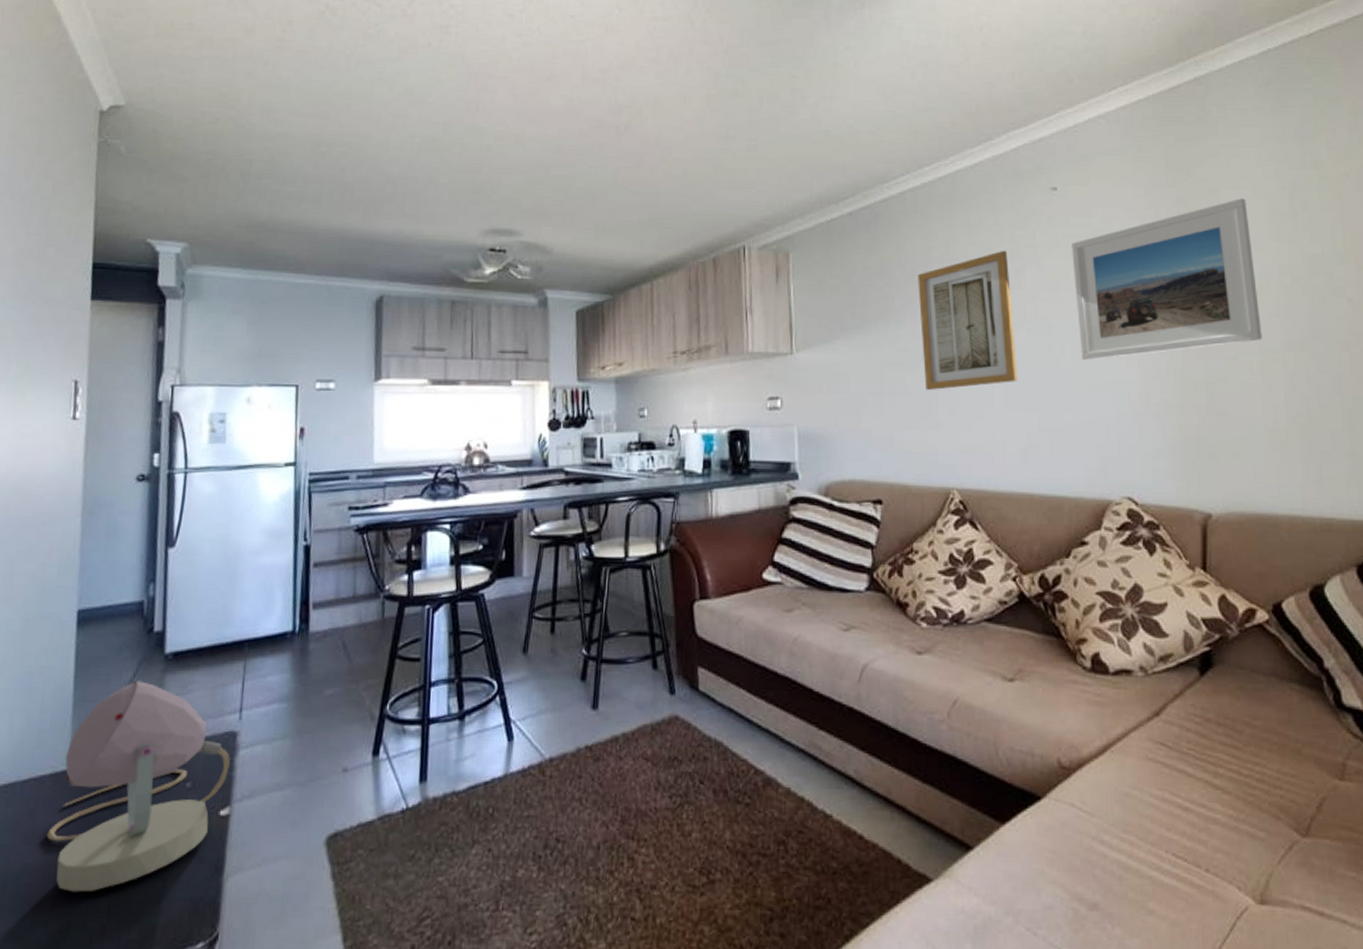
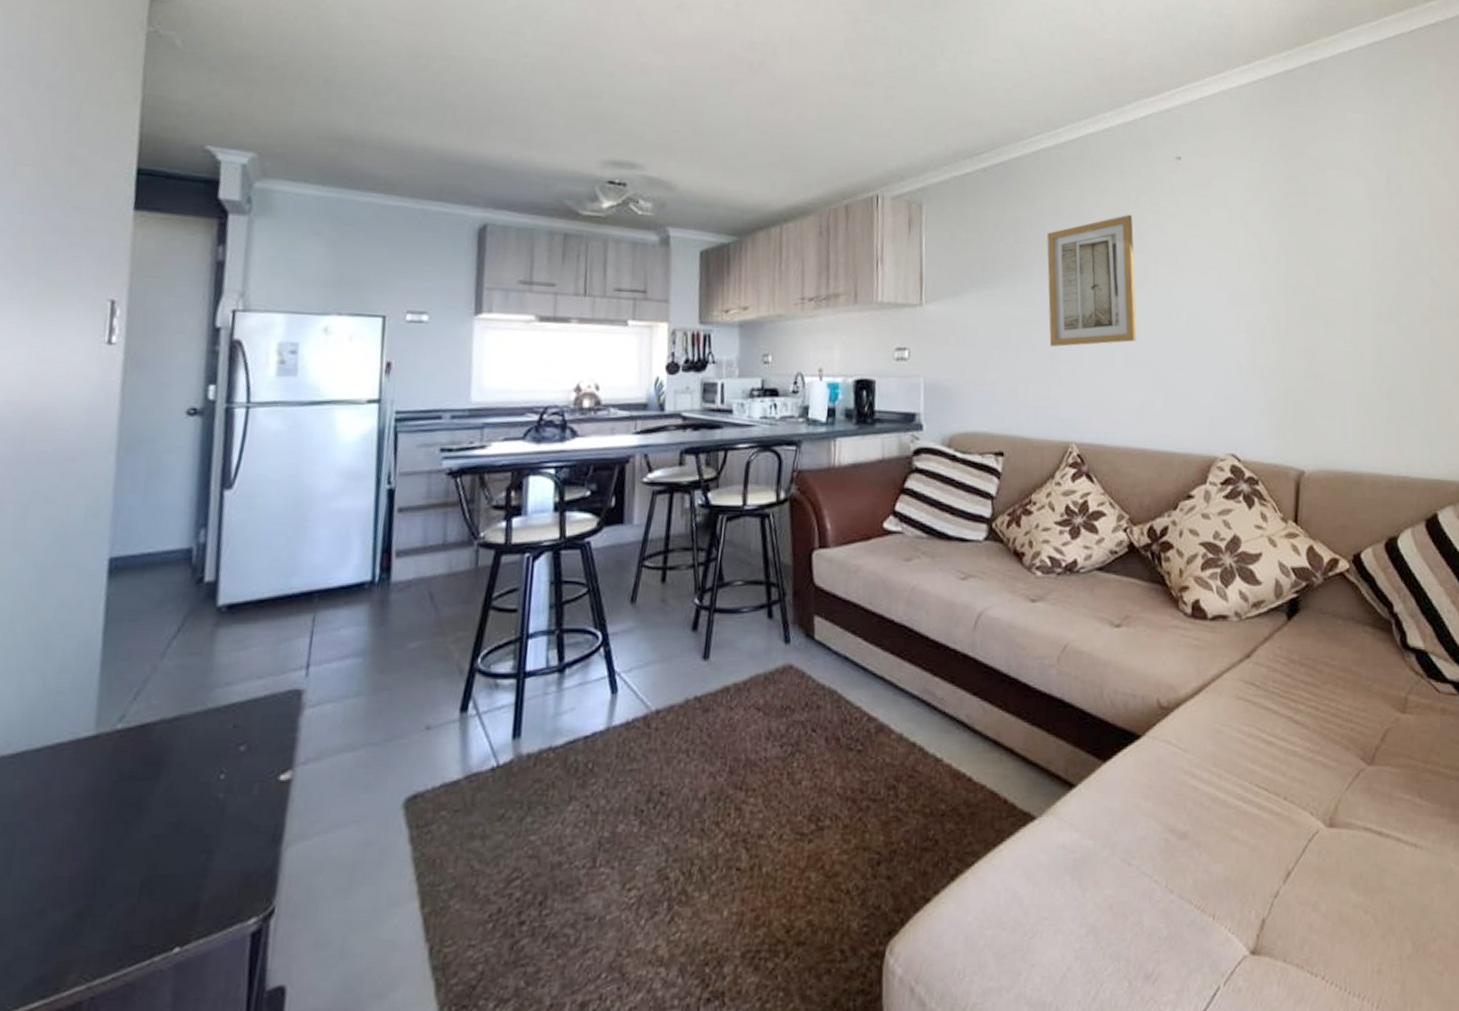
table lamp: present [46,681,231,892] -> none [63,636,295,871]
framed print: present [1072,198,1262,361] -> none [1192,179,1356,324]

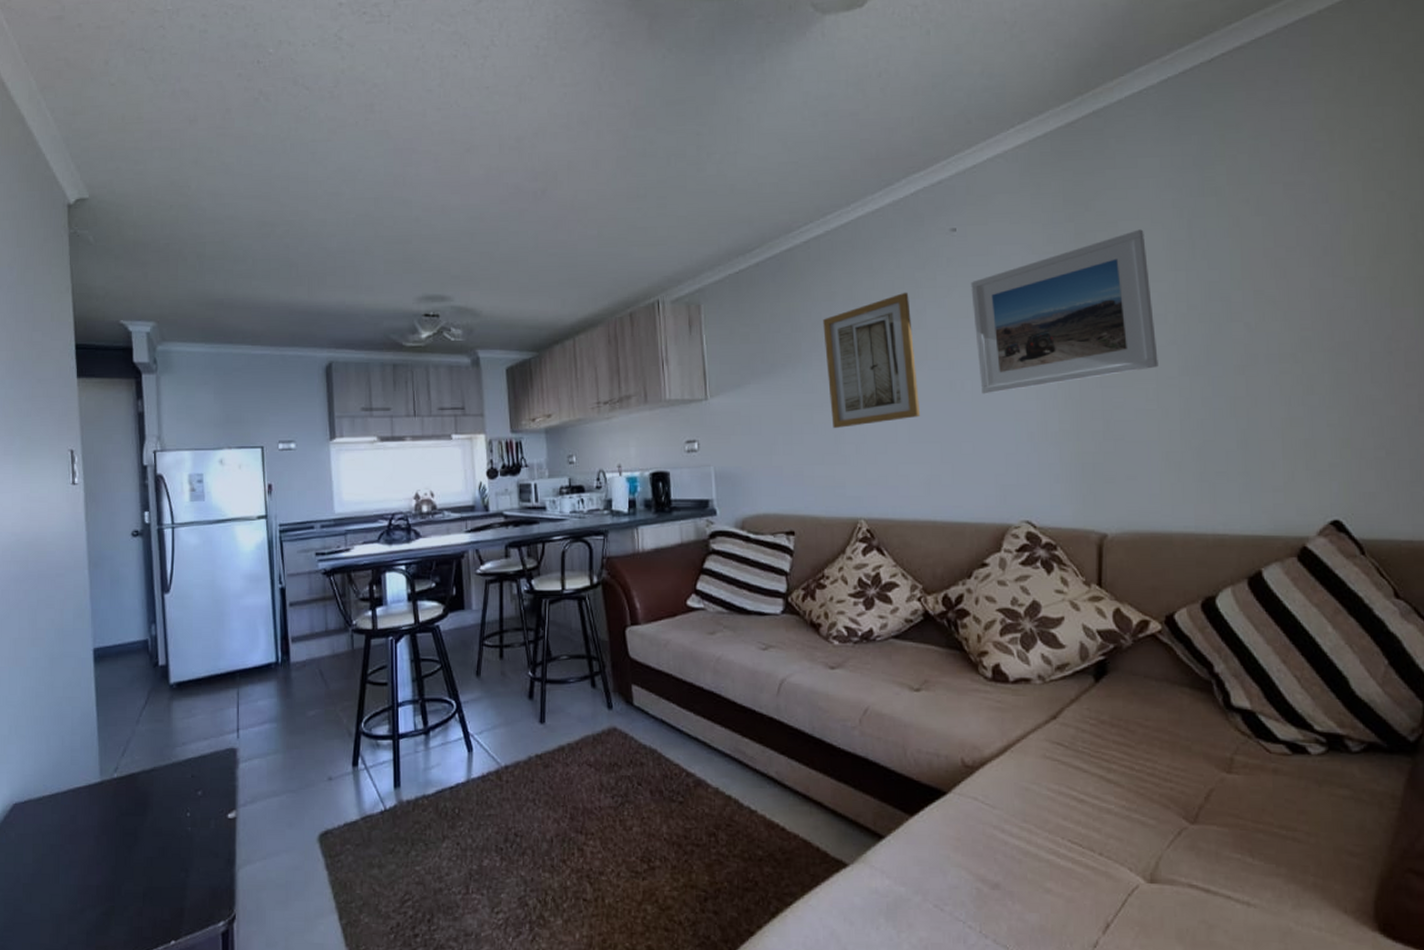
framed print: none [1192,179,1356,324] -> present [971,229,1158,394]

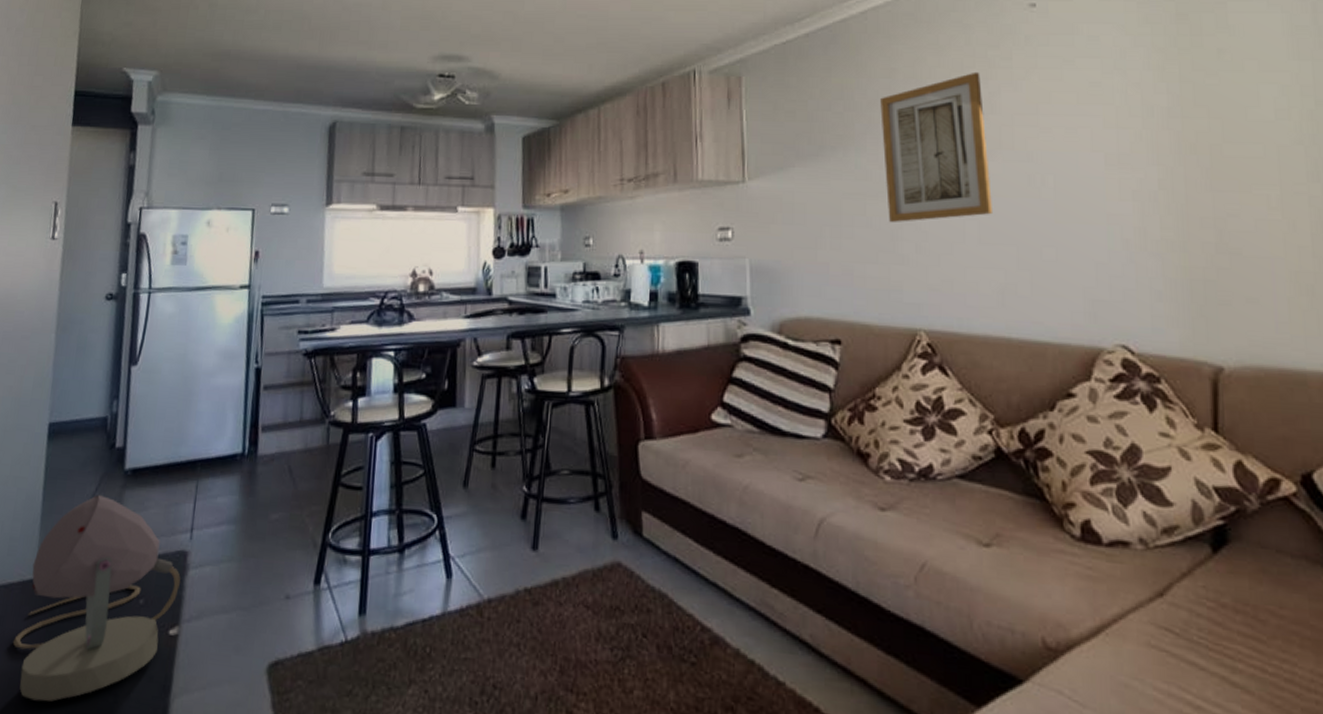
table lamp: none [87,707,234,882] -> present [12,495,181,702]
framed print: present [971,229,1158,394] -> none [1053,12,1282,192]

